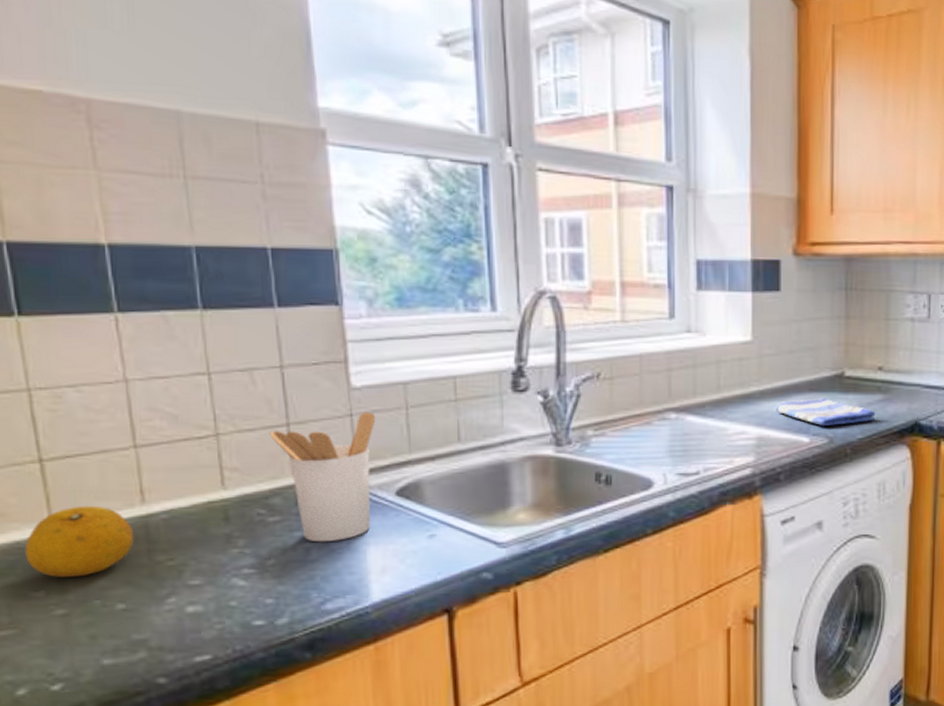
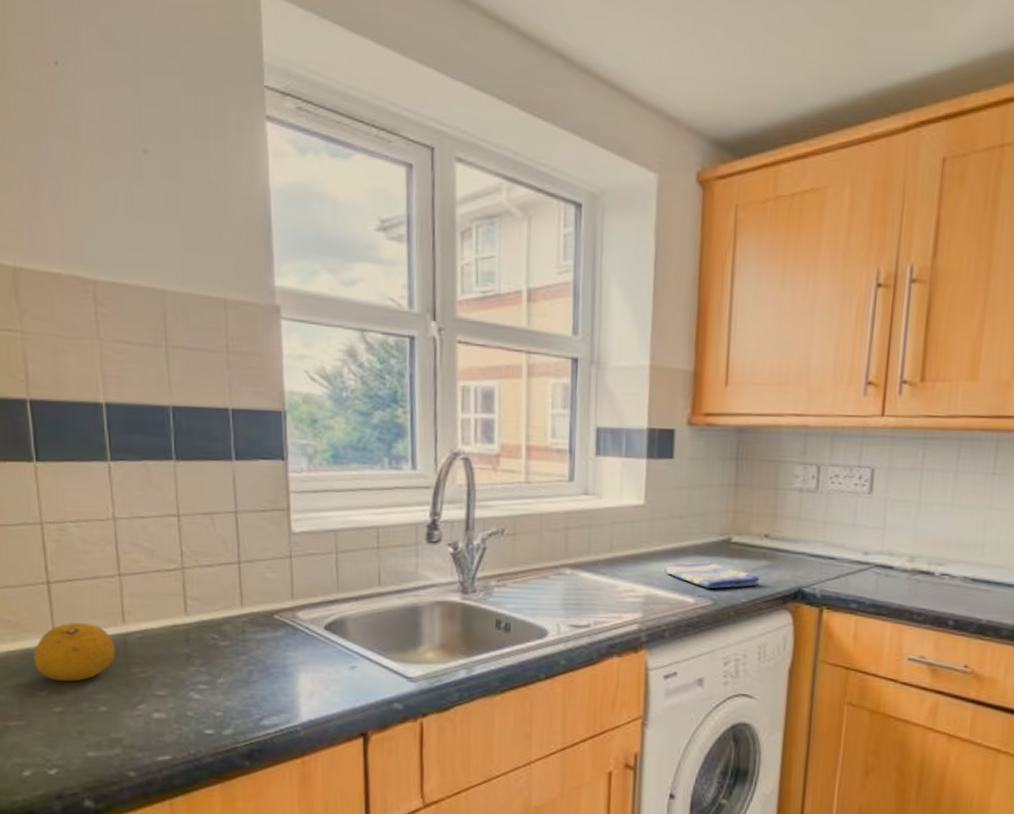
utensil holder: present [269,411,376,543] -> none [224,554,311,667]

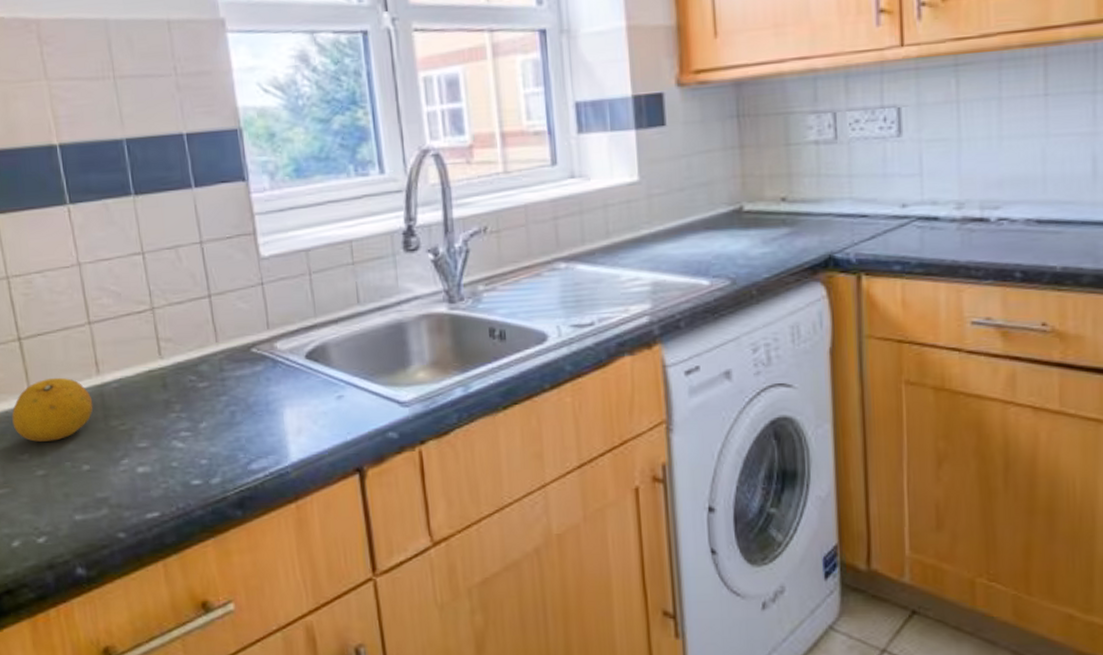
dish towel: present [663,561,760,589] -> none [669,236,782,266]

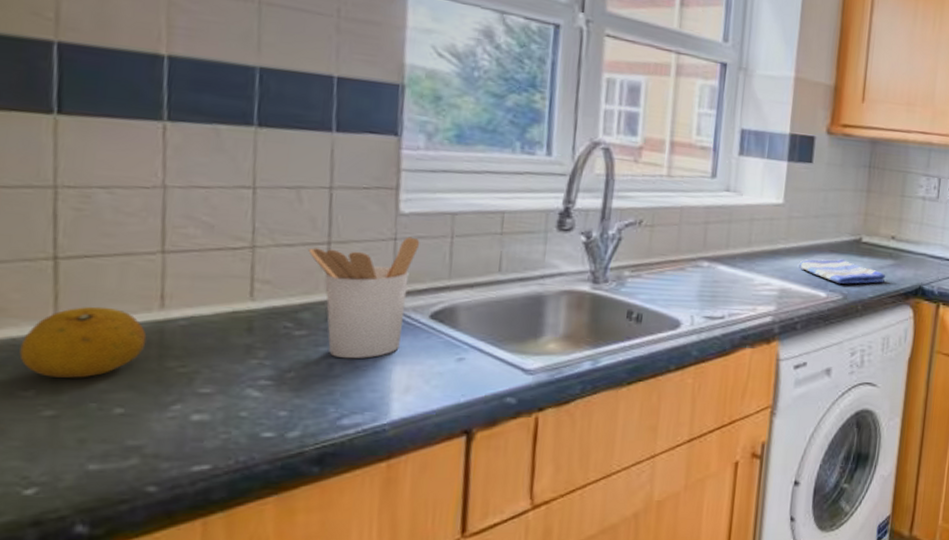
utensil holder: none [194,279,285,406] -> present [308,236,420,359]
dish towel: none [669,236,782,266] -> present [798,259,886,284]

